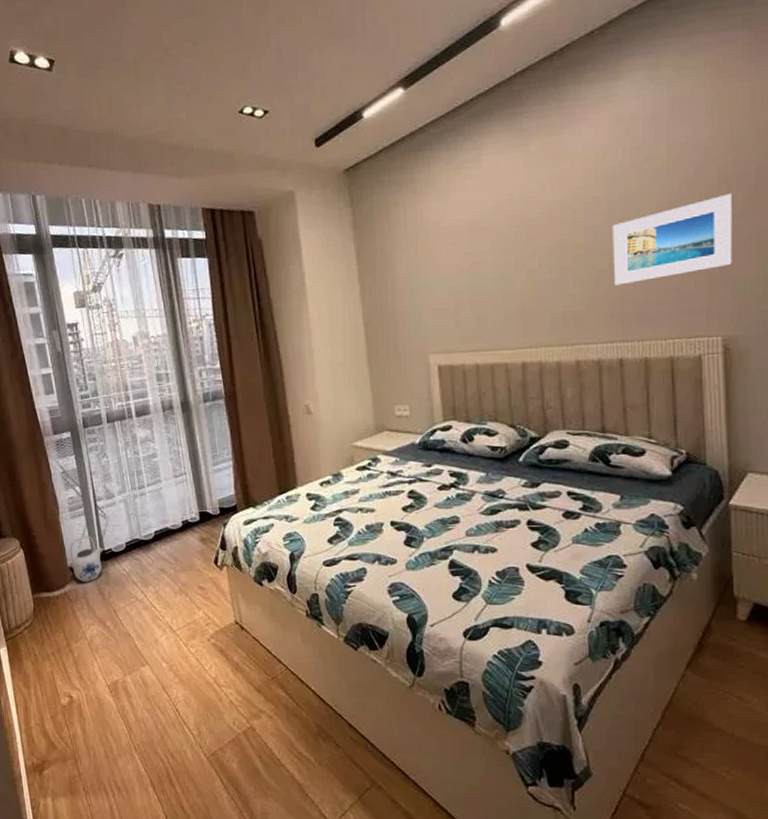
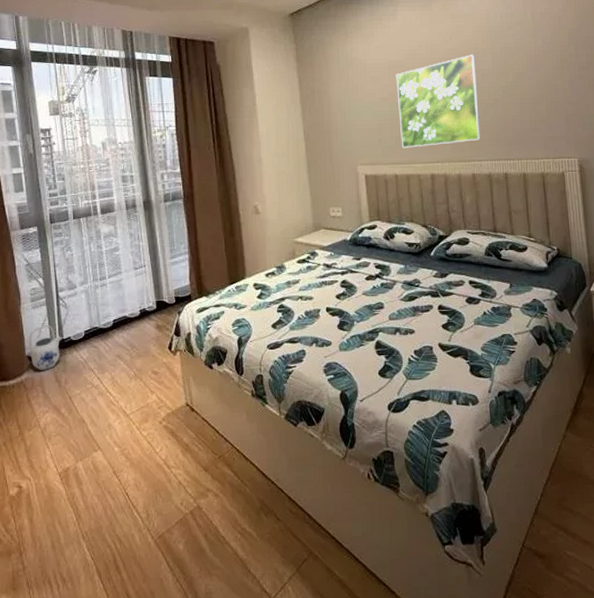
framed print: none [478,206,589,331] -> present [396,54,481,148]
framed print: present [612,193,734,285] -> none [495,52,582,116]

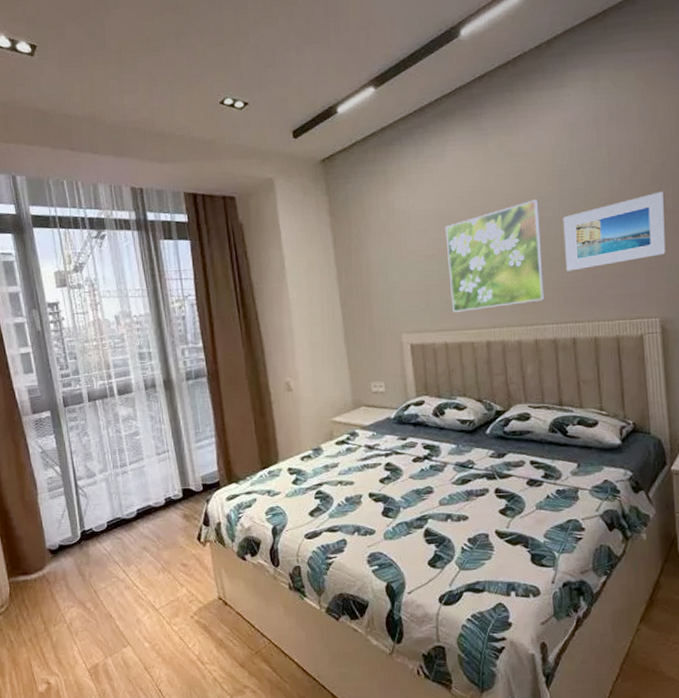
teapot: present [29,325,62,370] -> none [49,516,84,564]
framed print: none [495,52,582,116] -> present [563,191,667,271]

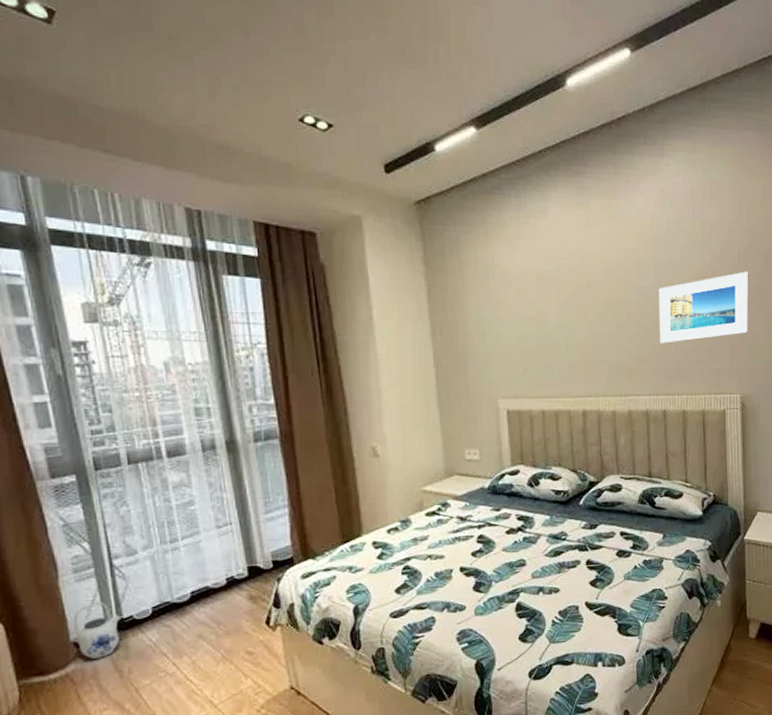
teapot: none [49,516,84,564] -> present [74,602,121,659]
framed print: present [445,199,545,312] -> none [545,268,639,379]

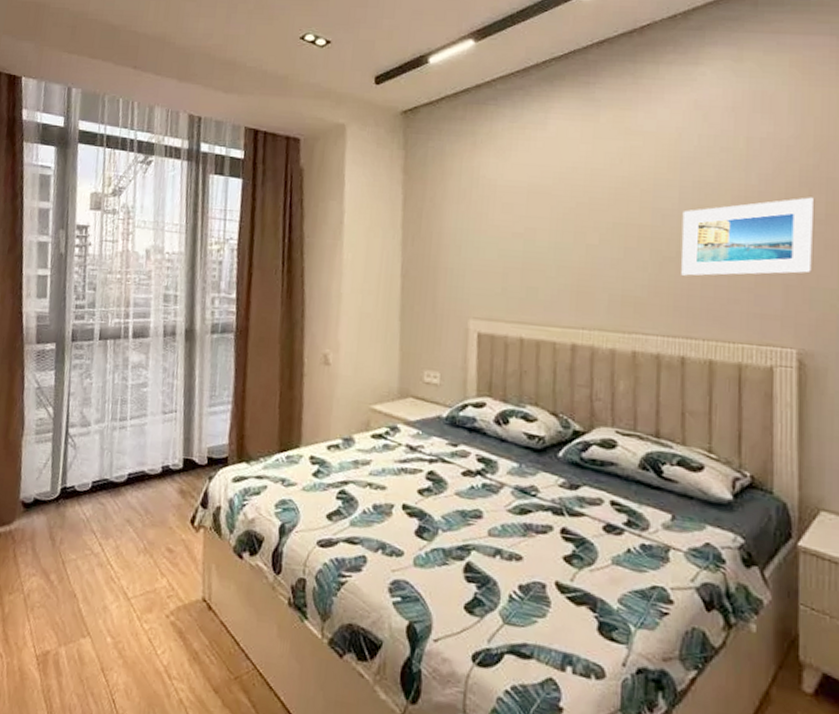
teapot: present [74,602,121,659] -> none [24,465,65,522]

